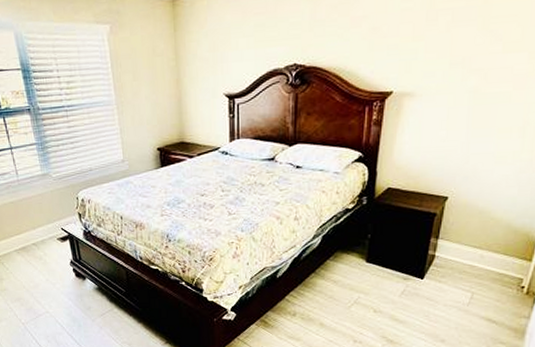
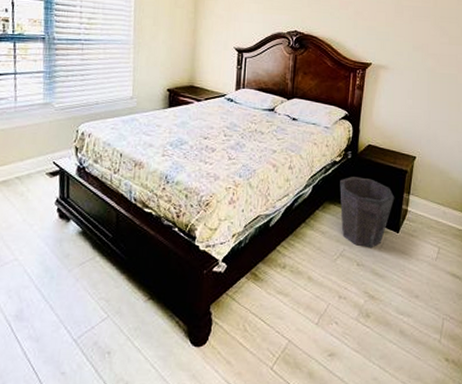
waste bin: none [353,223,420,296] -> present [340,177,395,248]

